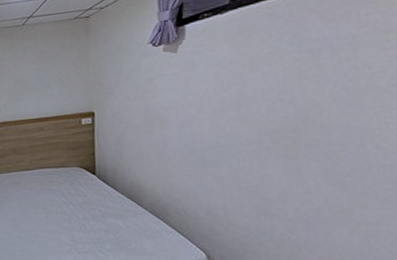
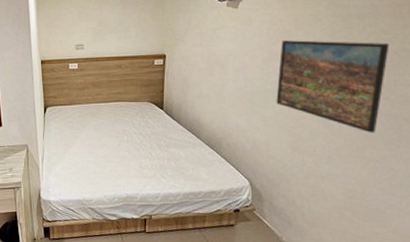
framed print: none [232,78,376,190] -> present [276,40,390,133]

